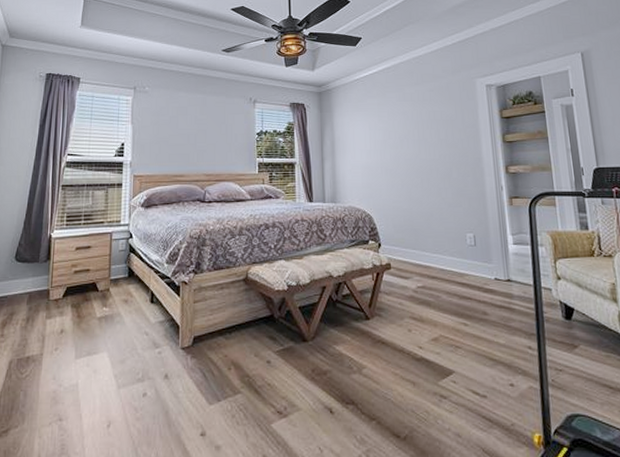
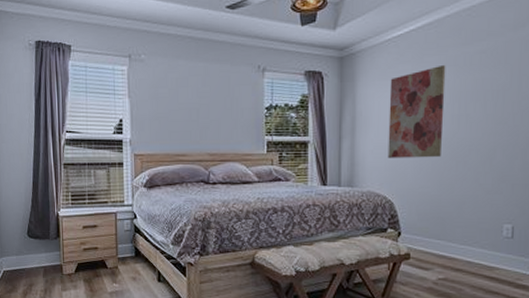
wall art: none [361,99,408,177] -> present [387,64,446,158]

